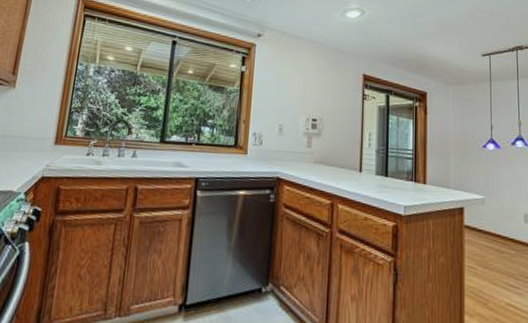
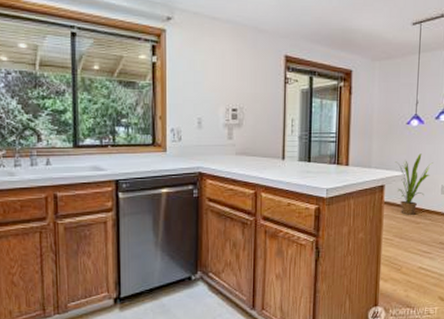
house plant: none [473,178,513,243] -> present [395,154,433,215]

